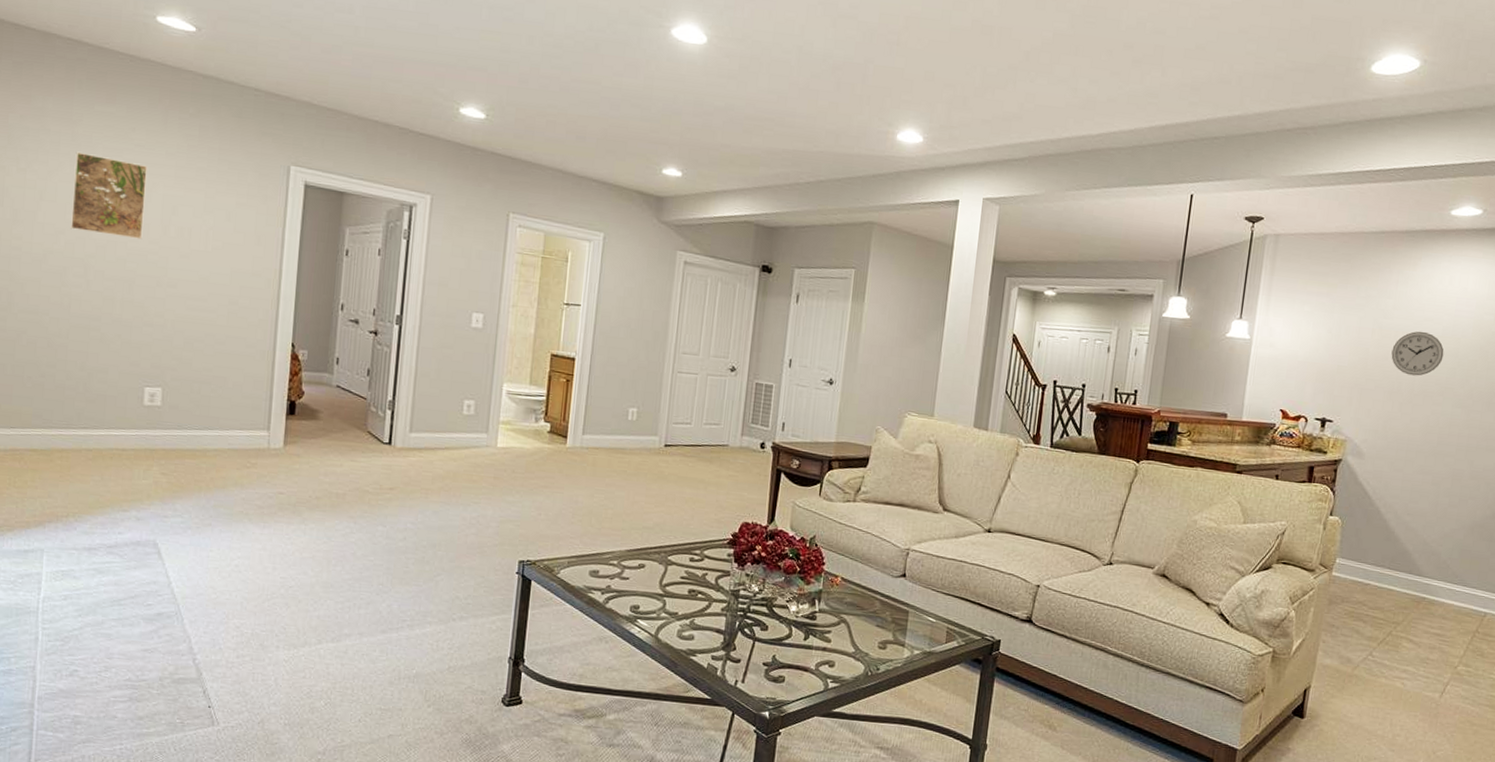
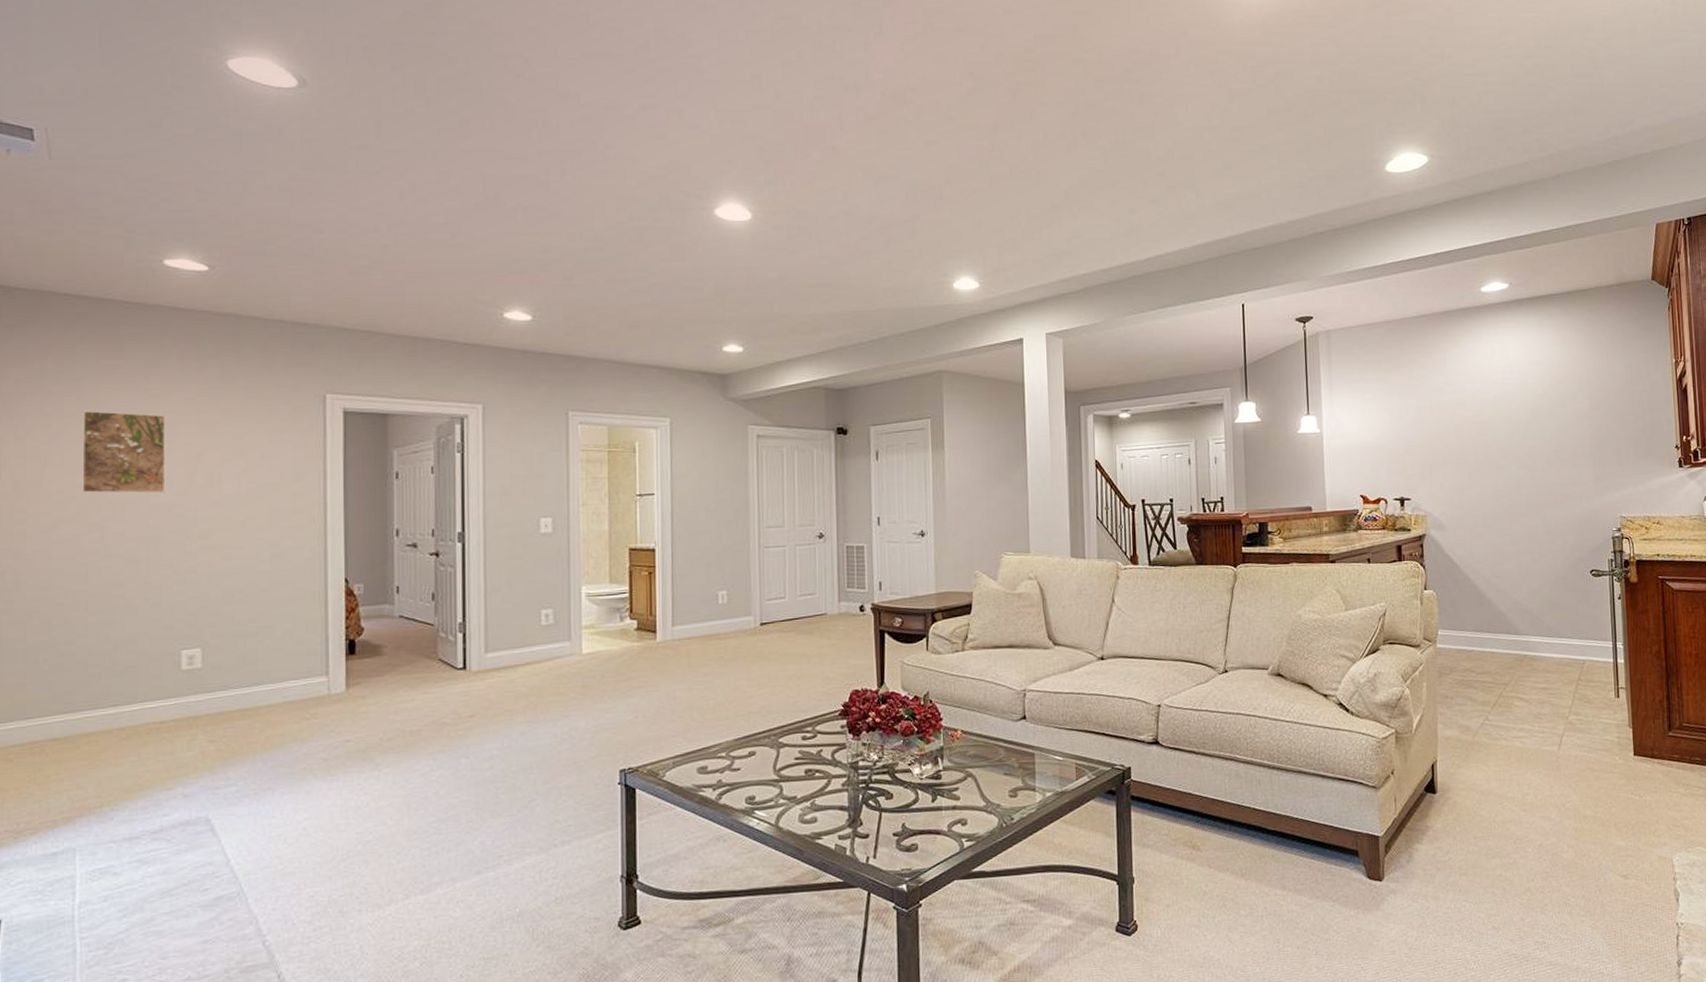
wall clock: present [1391,331,1444,376] -> none [1452,402,1500,445]

